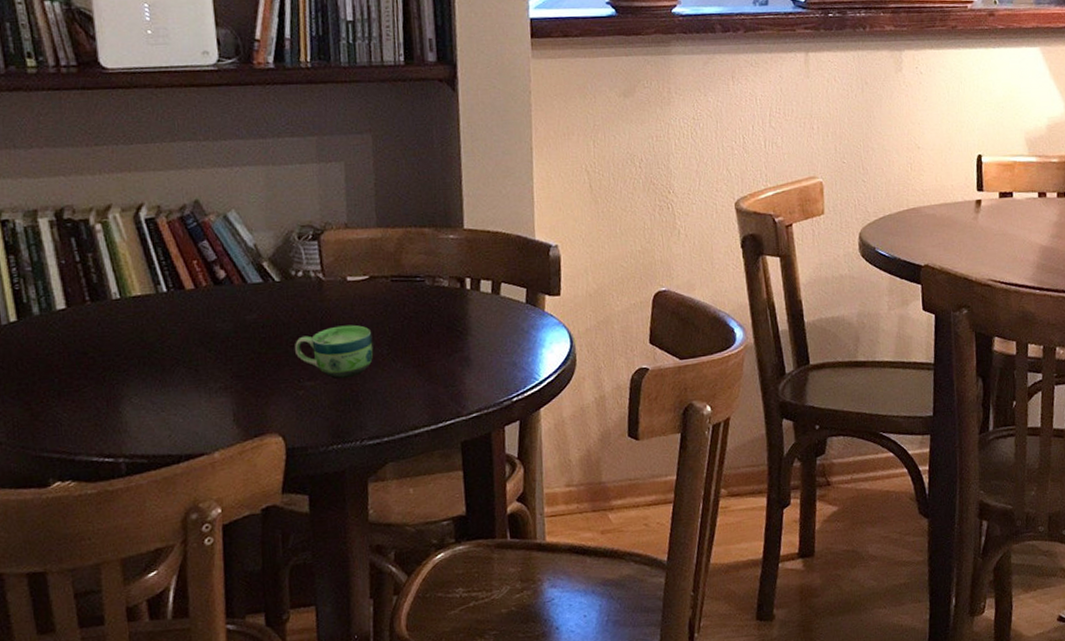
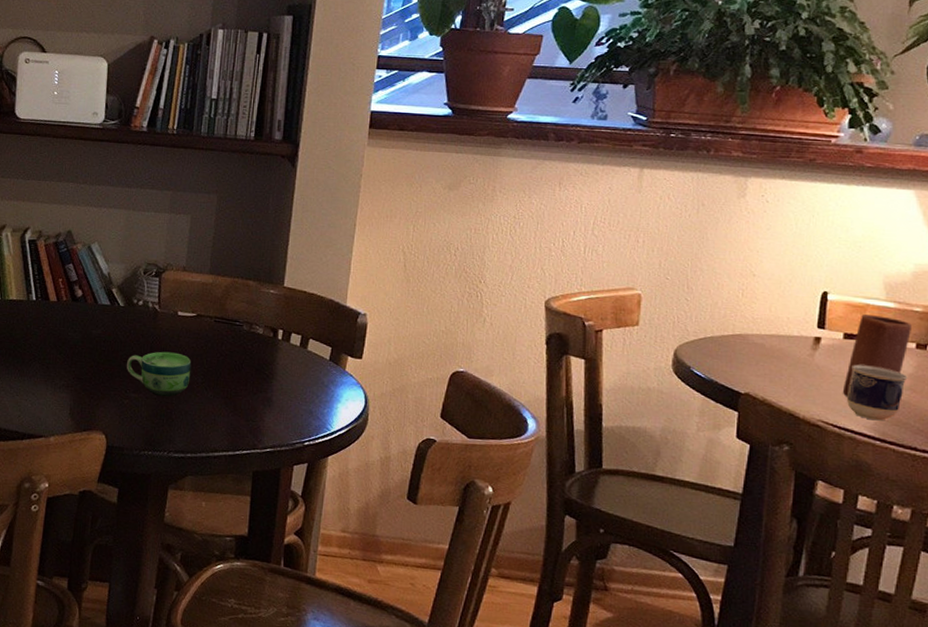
candle: none [1004,171,1052,252] -> present [843,314,912,396]
cup: none [1008,219,1054,271] -> present [846,364,908,421]

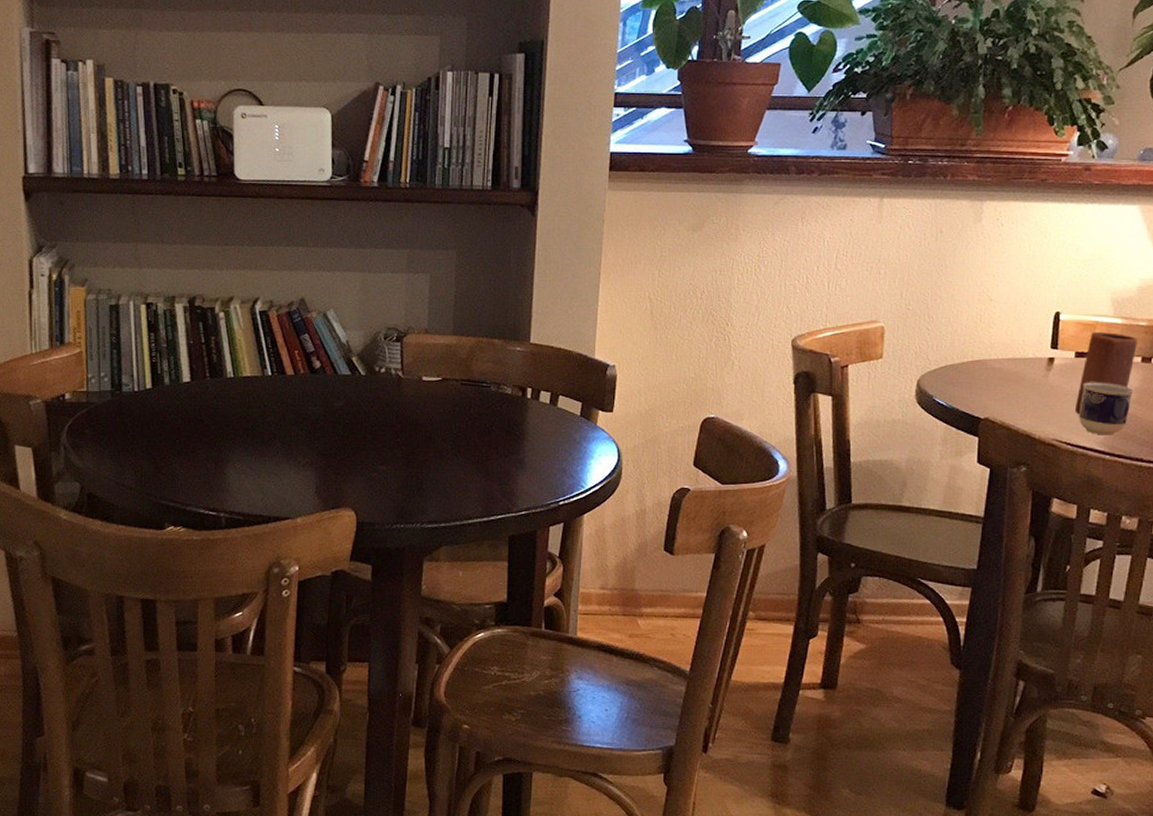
cup: present [126,351,192,397] -> none [371,419,440,467]

